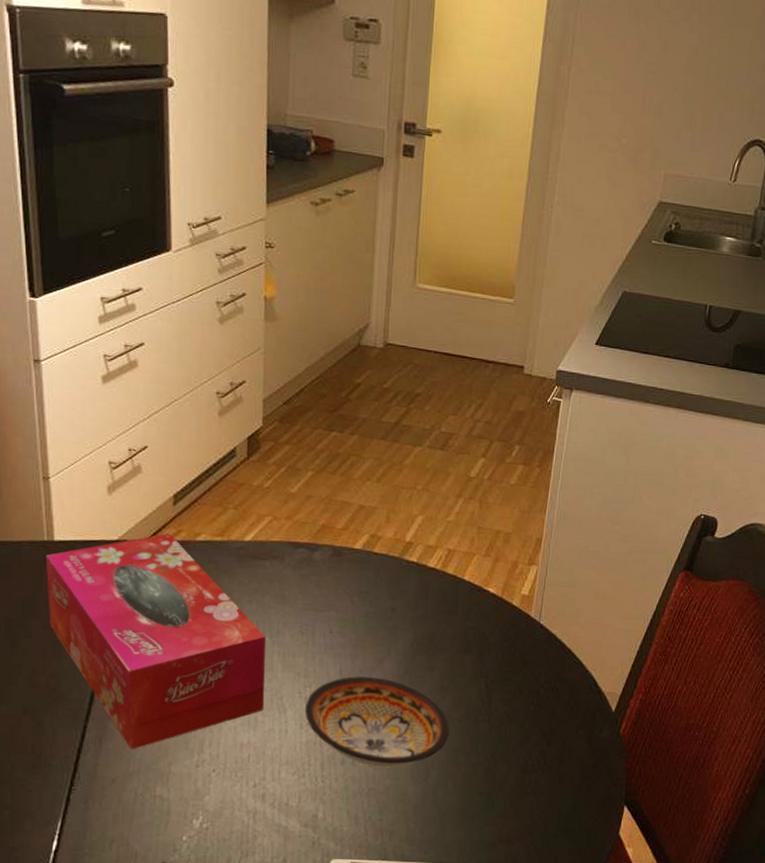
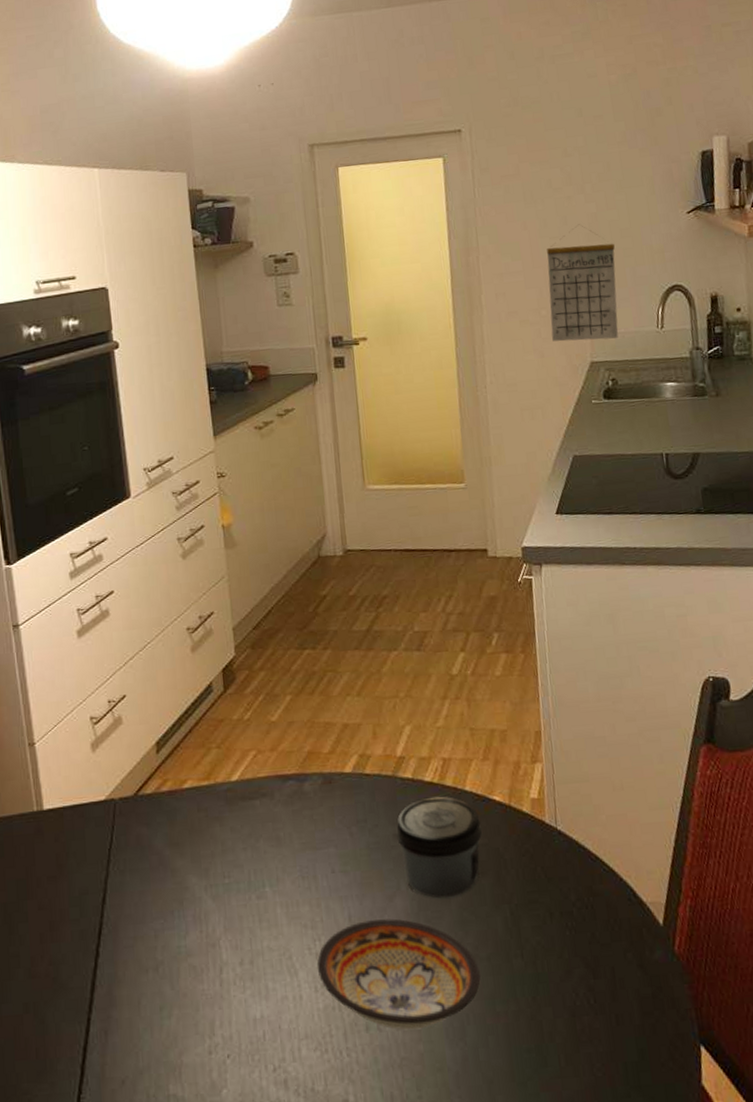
tissue box: present [45,533,266,750] -> none [36,785,274,1041]
jar: none [394,580,473,667] -> present [396,796,482,899]
calendar: none [627,54,708,184] -> present [547,224,618,342]

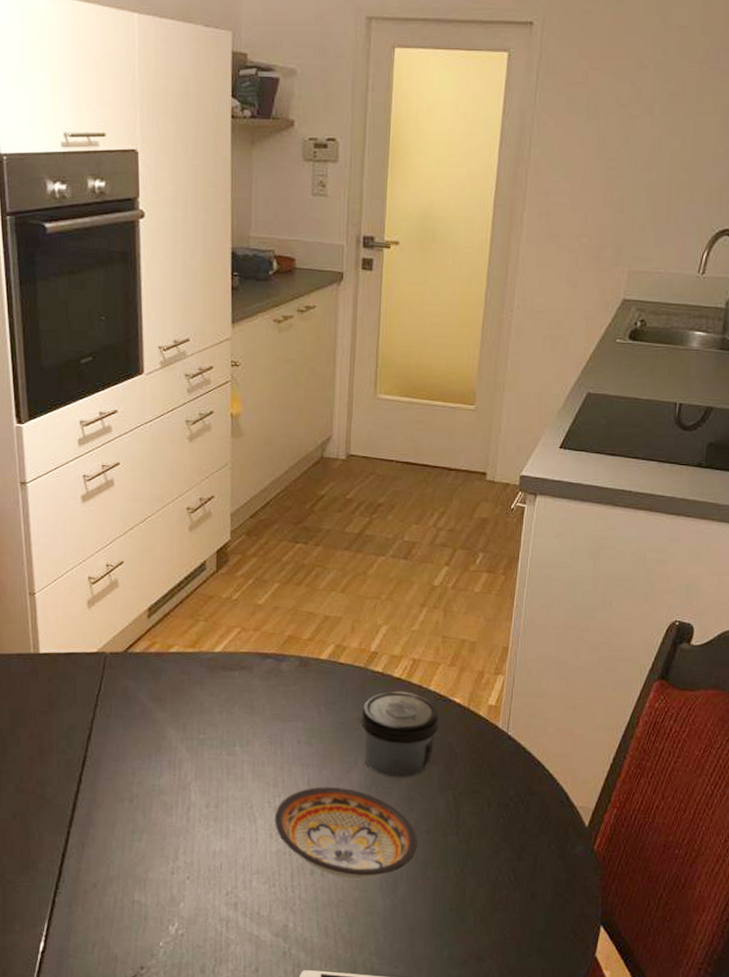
calendar: present [547,224,618,342] -> none [588,148,672,279]

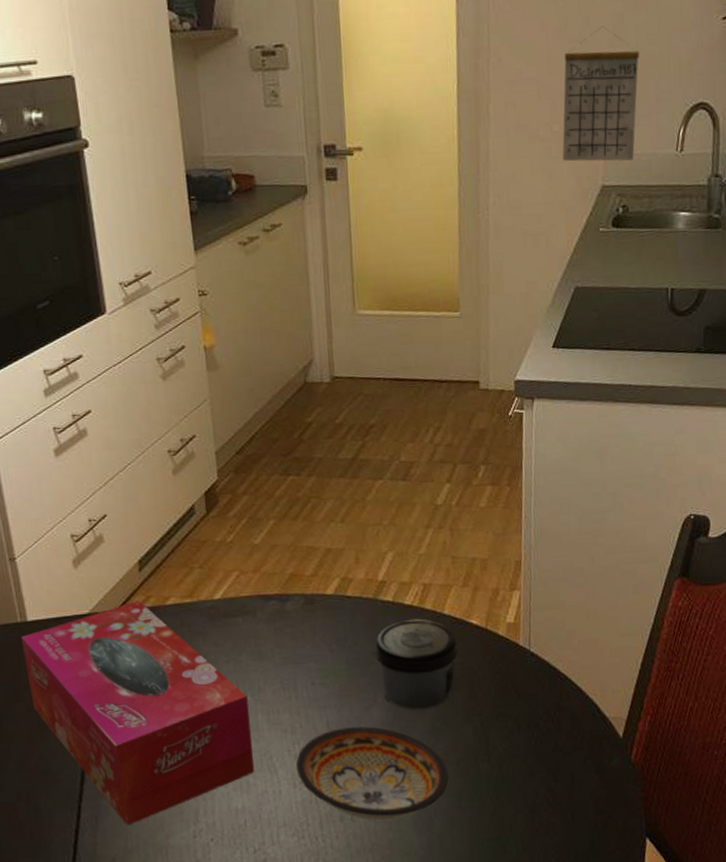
tissue box: none [32,645,236,855] -> present [21,601,255,826]
calendar: none [588,148,672,279] -> present [562,26,639,162]

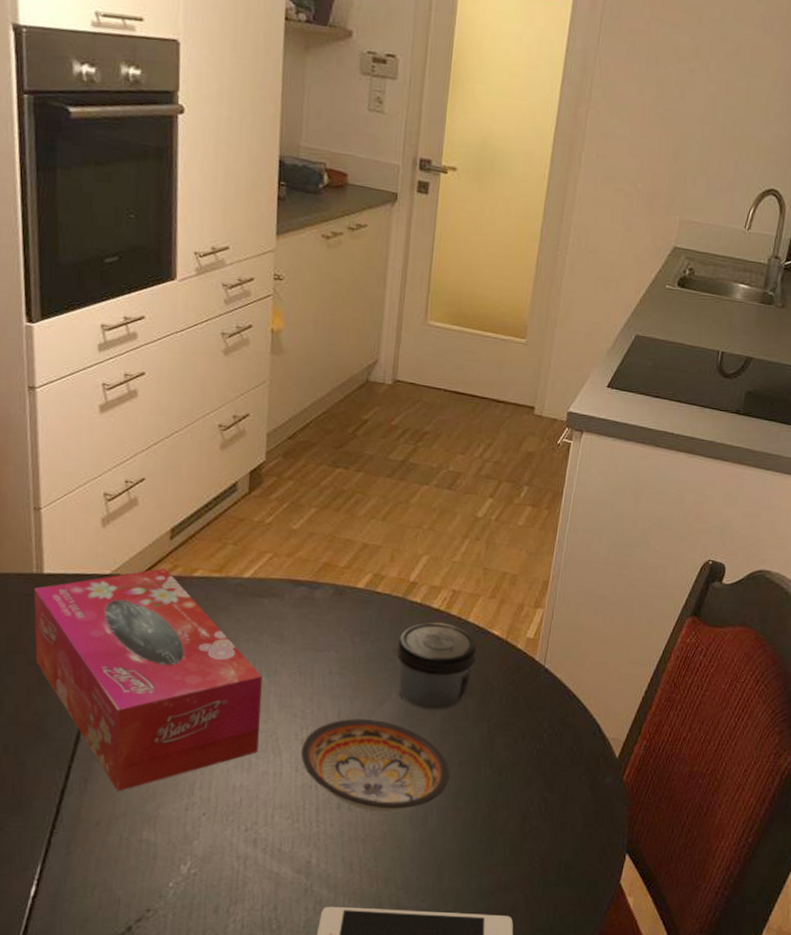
calendar: present [562,26,639,162] -> none [642,102,725,230]

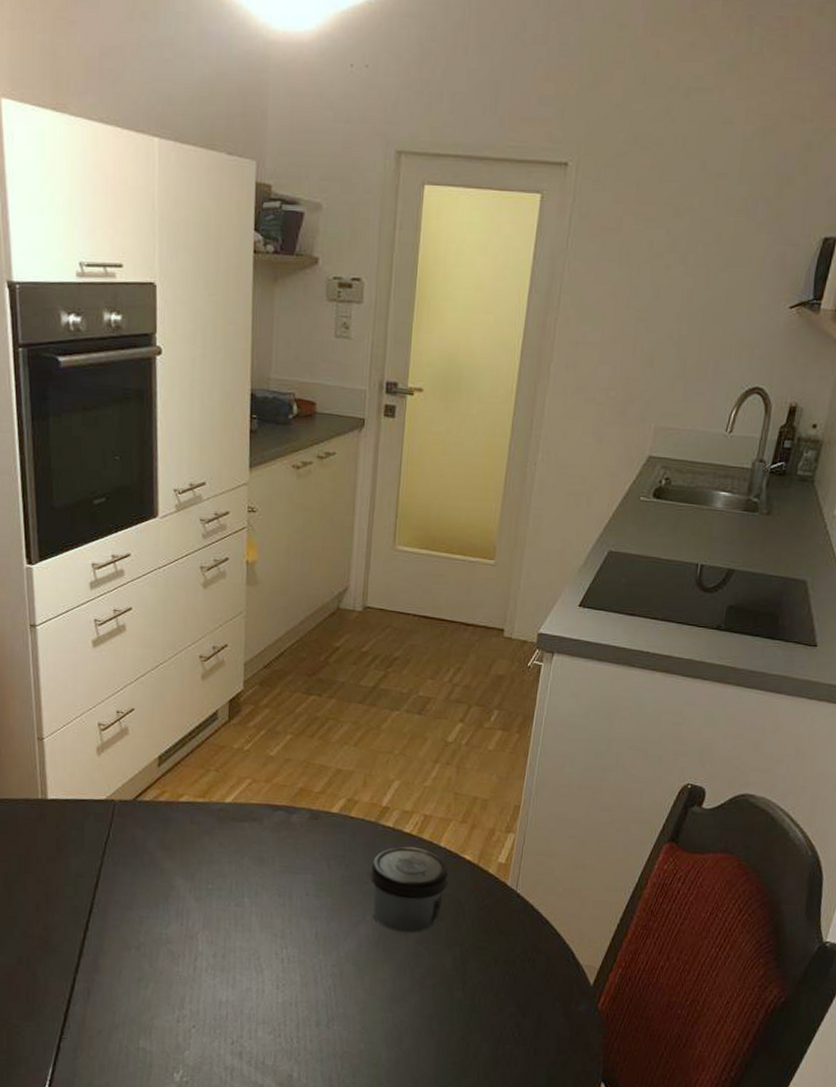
tissue box: present [33,568,262,792] -> none [39,794,244,1003]
bowl: present [300,718,450,813] -> none [281,939,424,1032]

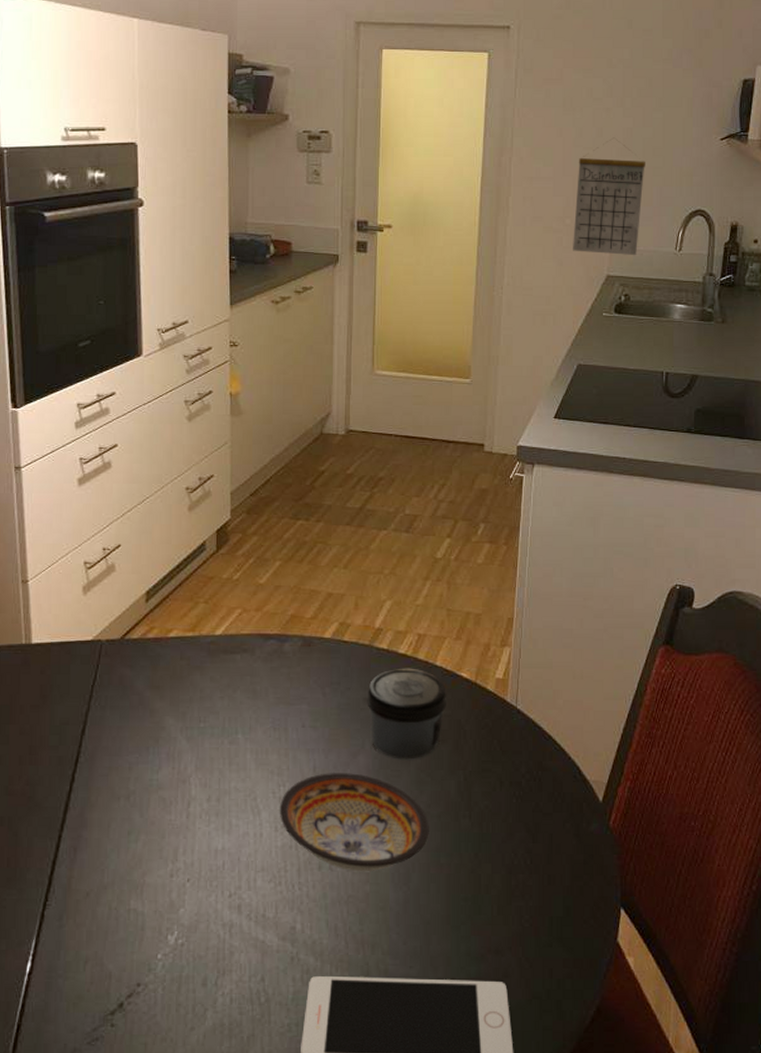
bowl: none [281,939,424,1032] -> present [279,772,429,872]
calendar: none [615,300,704,436] -> present [573,137,645,256]

